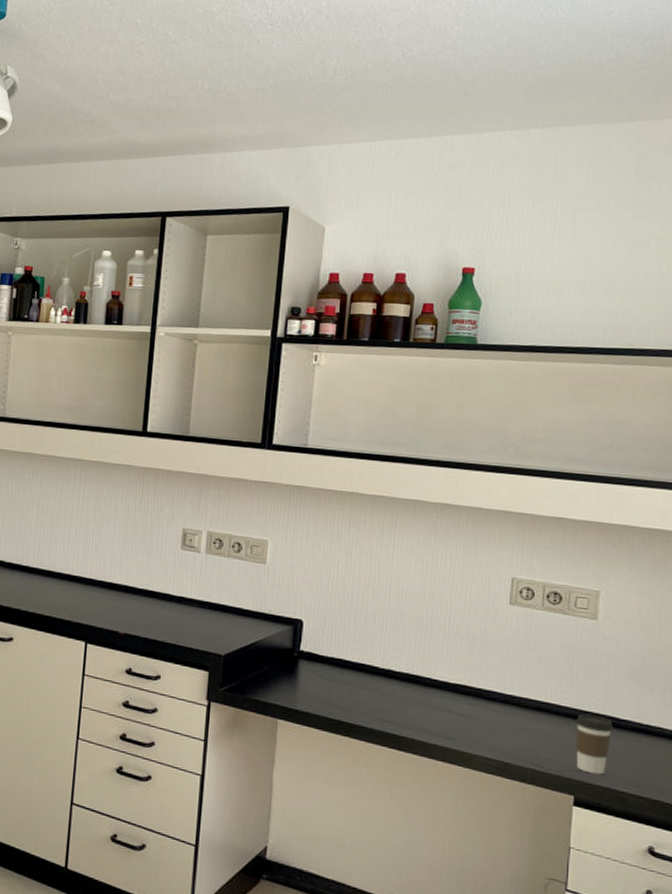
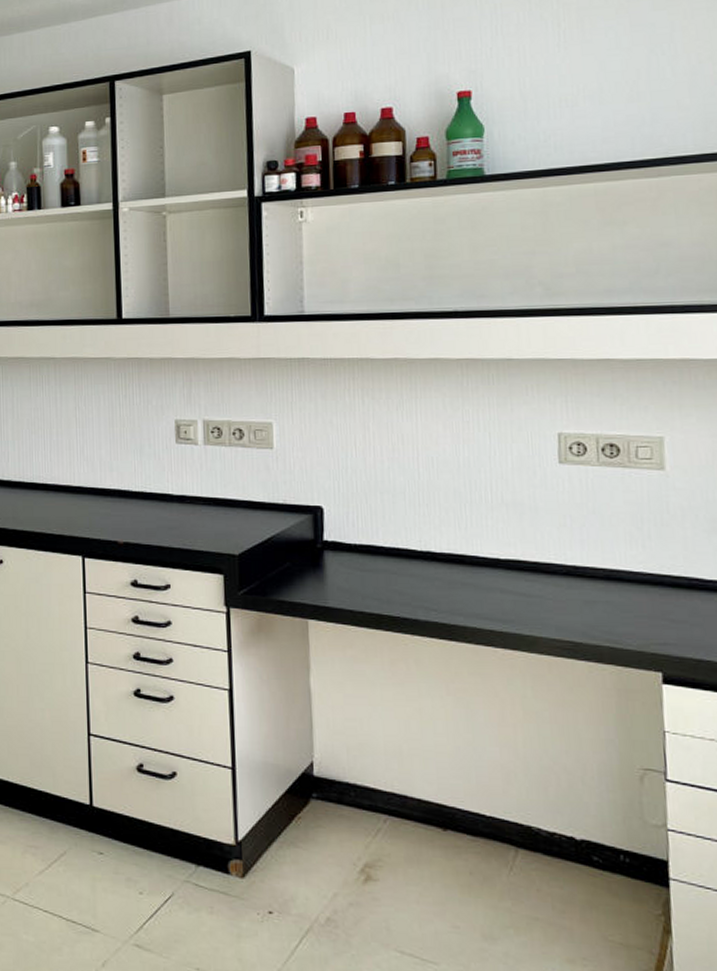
coffee cup: present [575,713,614,775] -> none [653,578,700,646]

